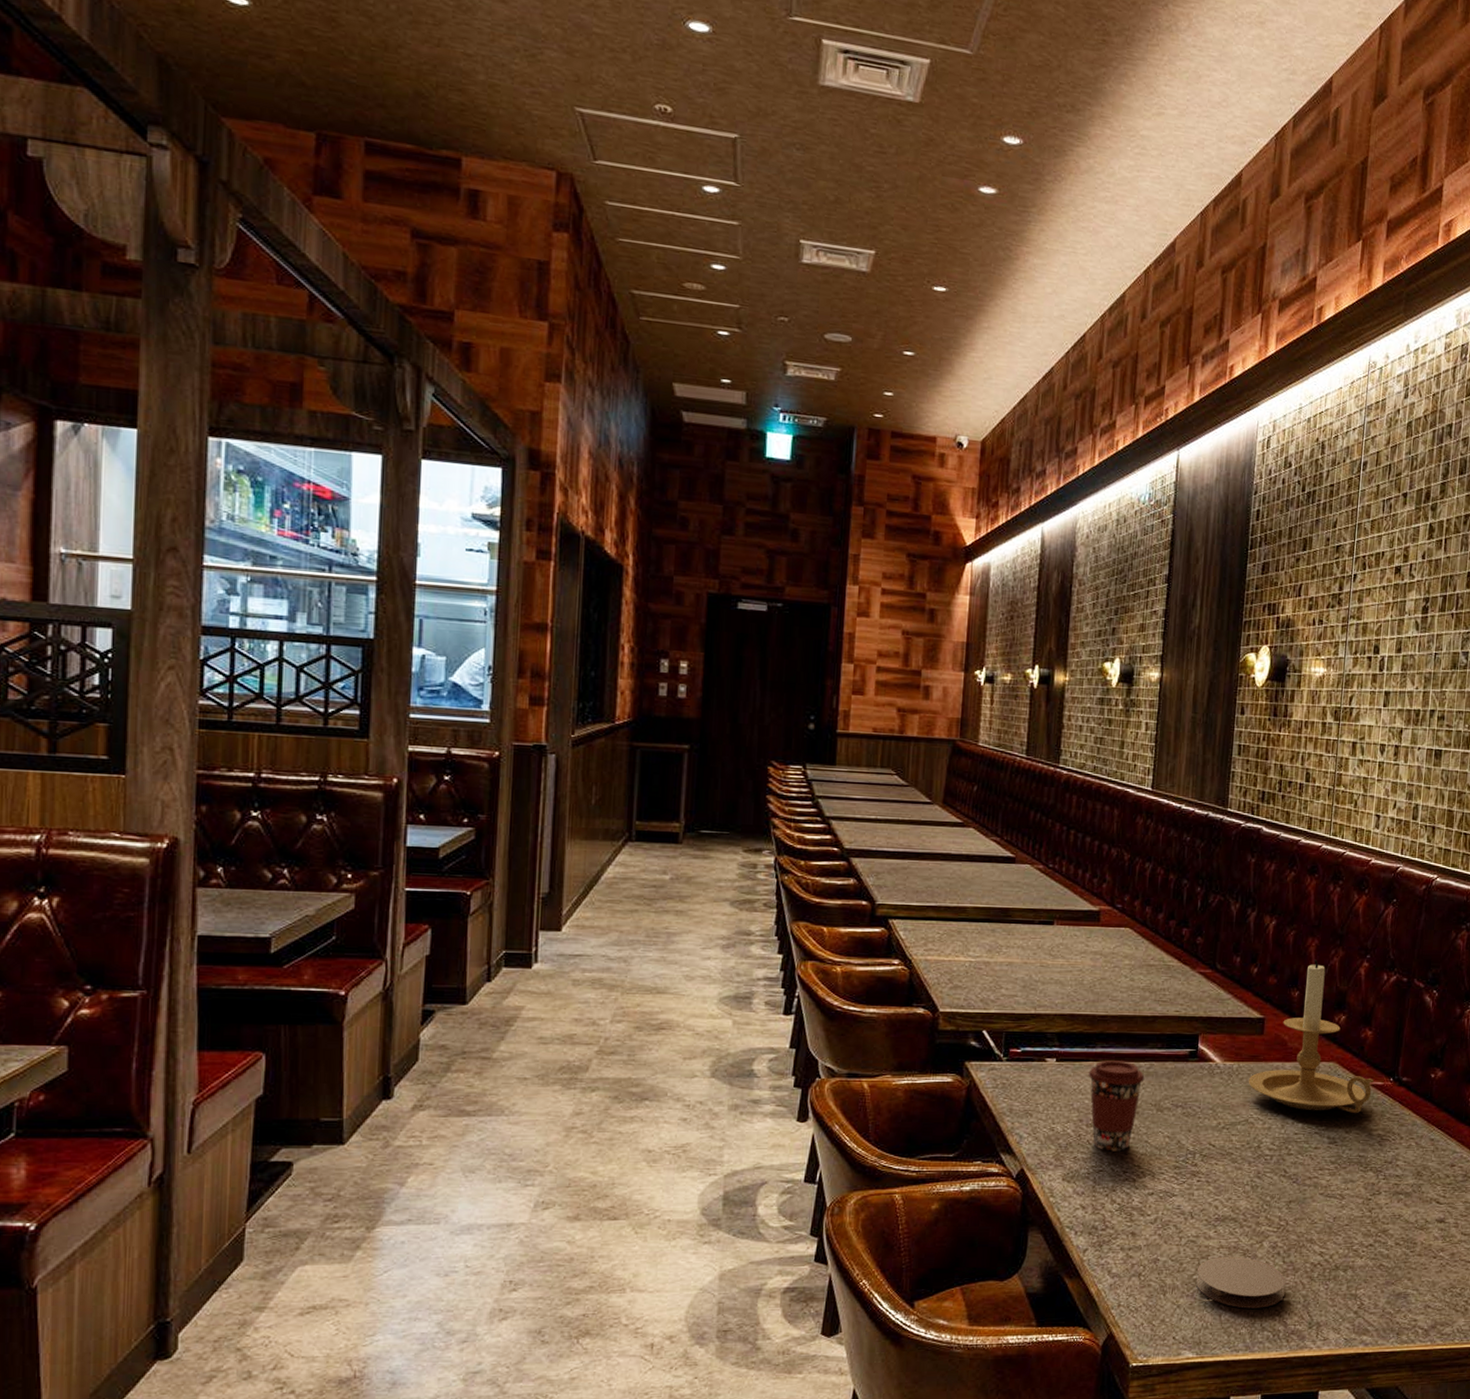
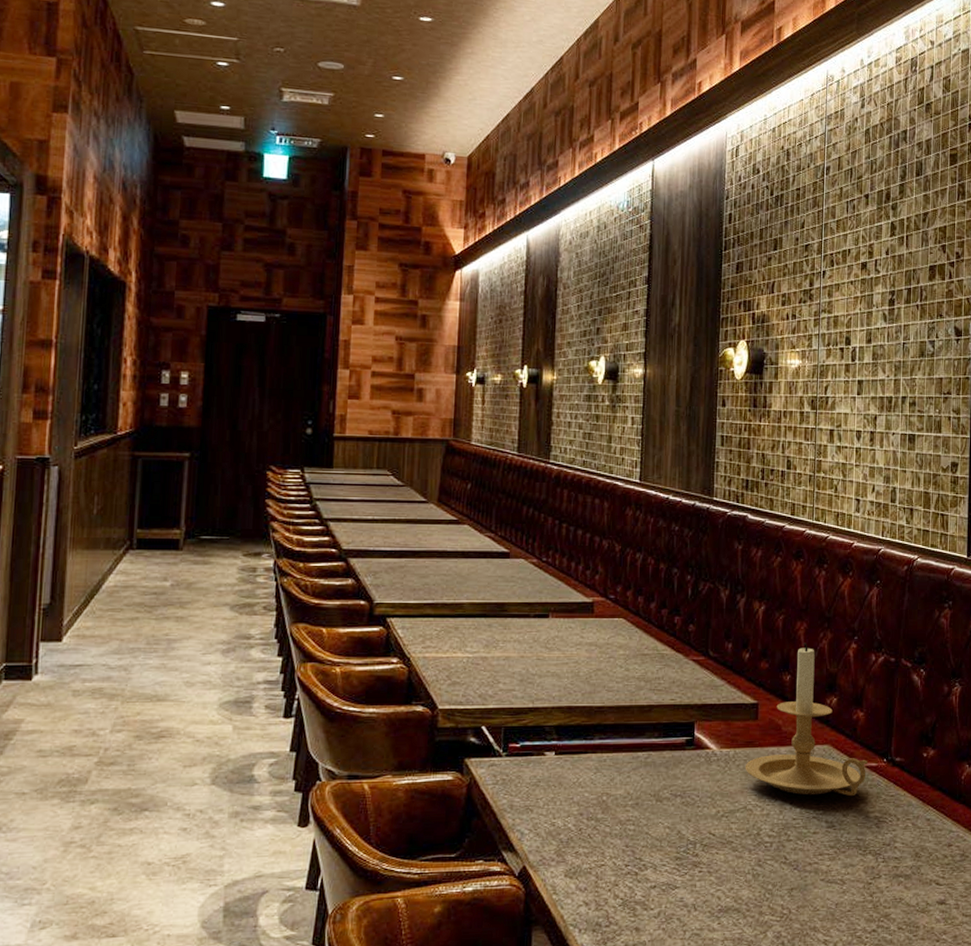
coffee cup: present [1088,1060,1145,1152] -> none [587,752,643,845]

